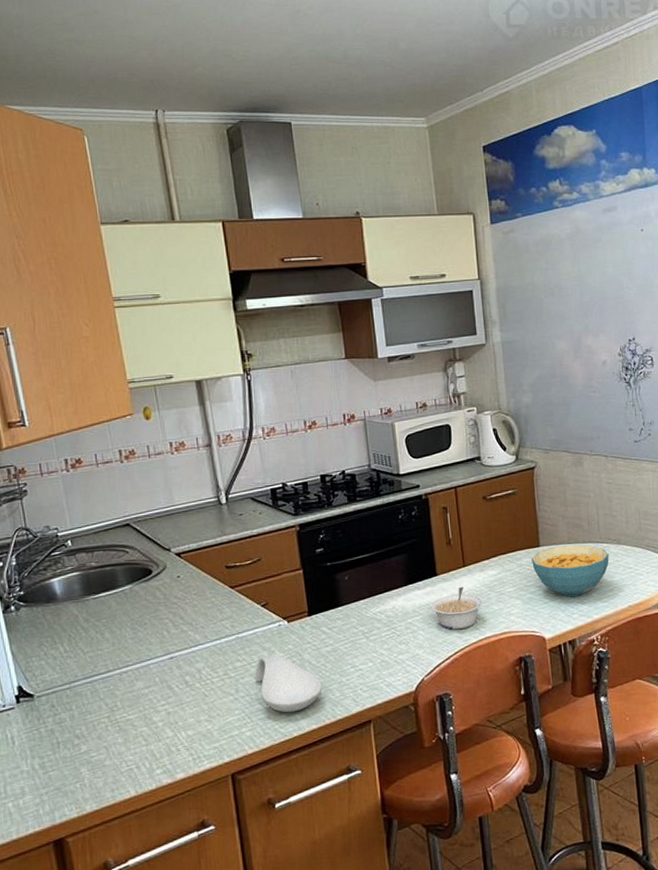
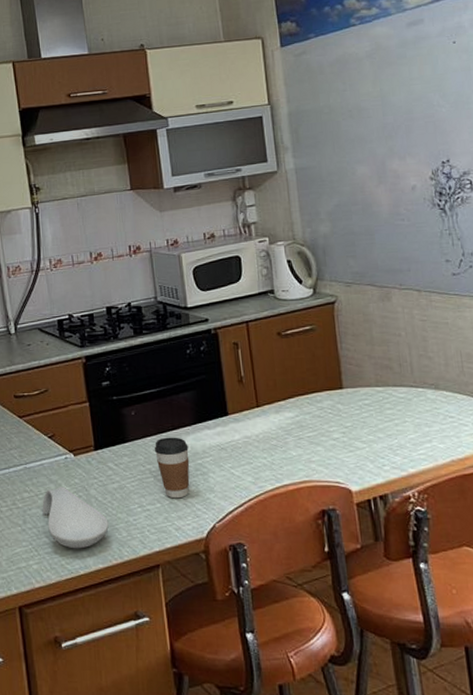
coffee cup: none [366,598,401,657] -> present [154,437,190,499]
legume: present [430,586,482,630] -> none [221,428,279,475]
cereal bowl: present [532,545,609,597] -> none [334,388,426,447]

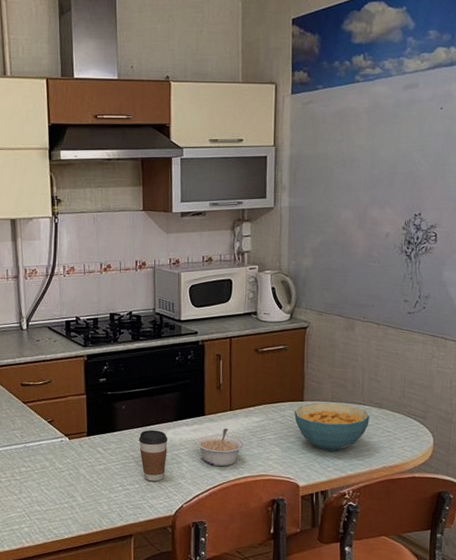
spoon rest: present [42,486,109,549] -> none [37,464,93,518]
legume: none [221,428,279,475] -> present [195,428,244,467]
cereal bowl: none [334,388,426,447] -> present [294,403,370,452]

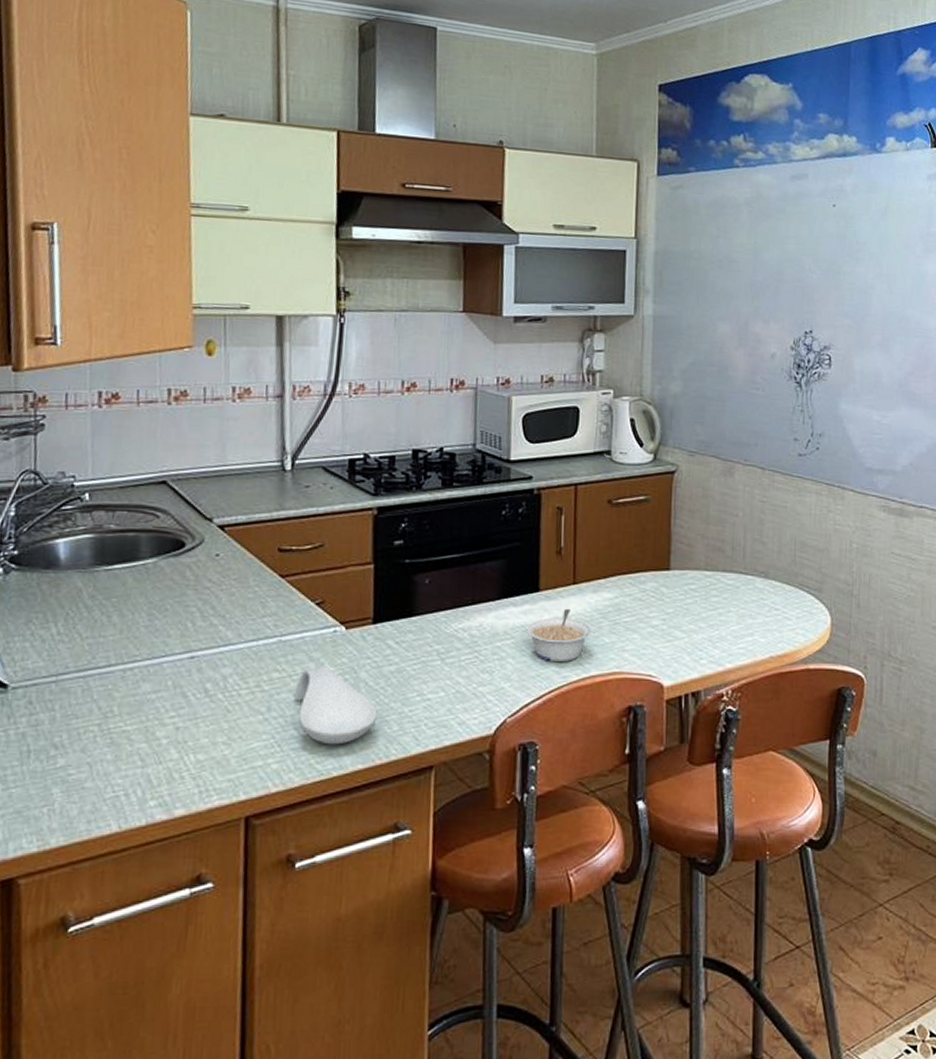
spoon rest: none [37,464,93,518] -> present [294,666,378,745]
coffee cup: present [138,430,168,482] -> none [446,613,488,687]
cereal bowl: present [294,403,370,452] -> none [658,572,753,638]

